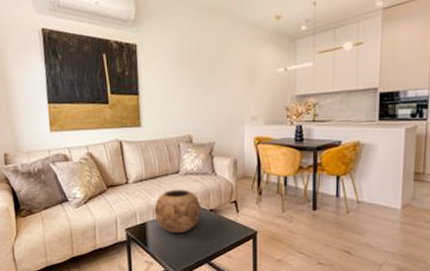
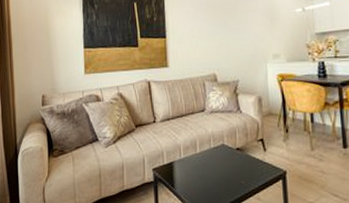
decorative bowl: present [154,189,202,234] -> none [181,127,229,174]

